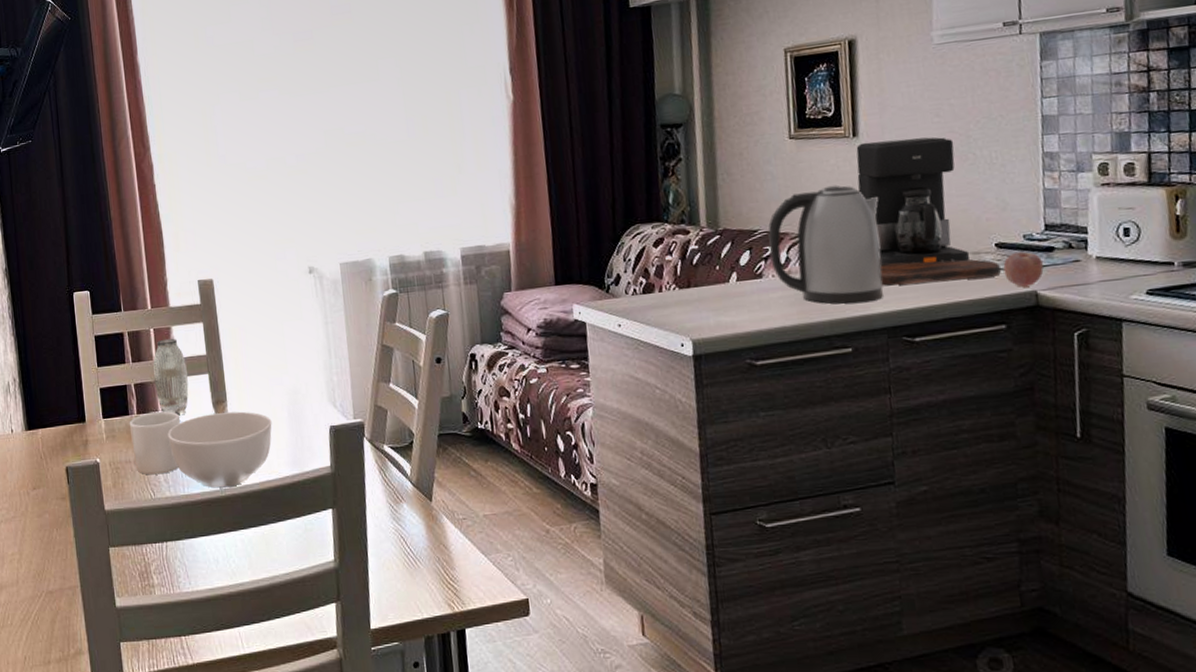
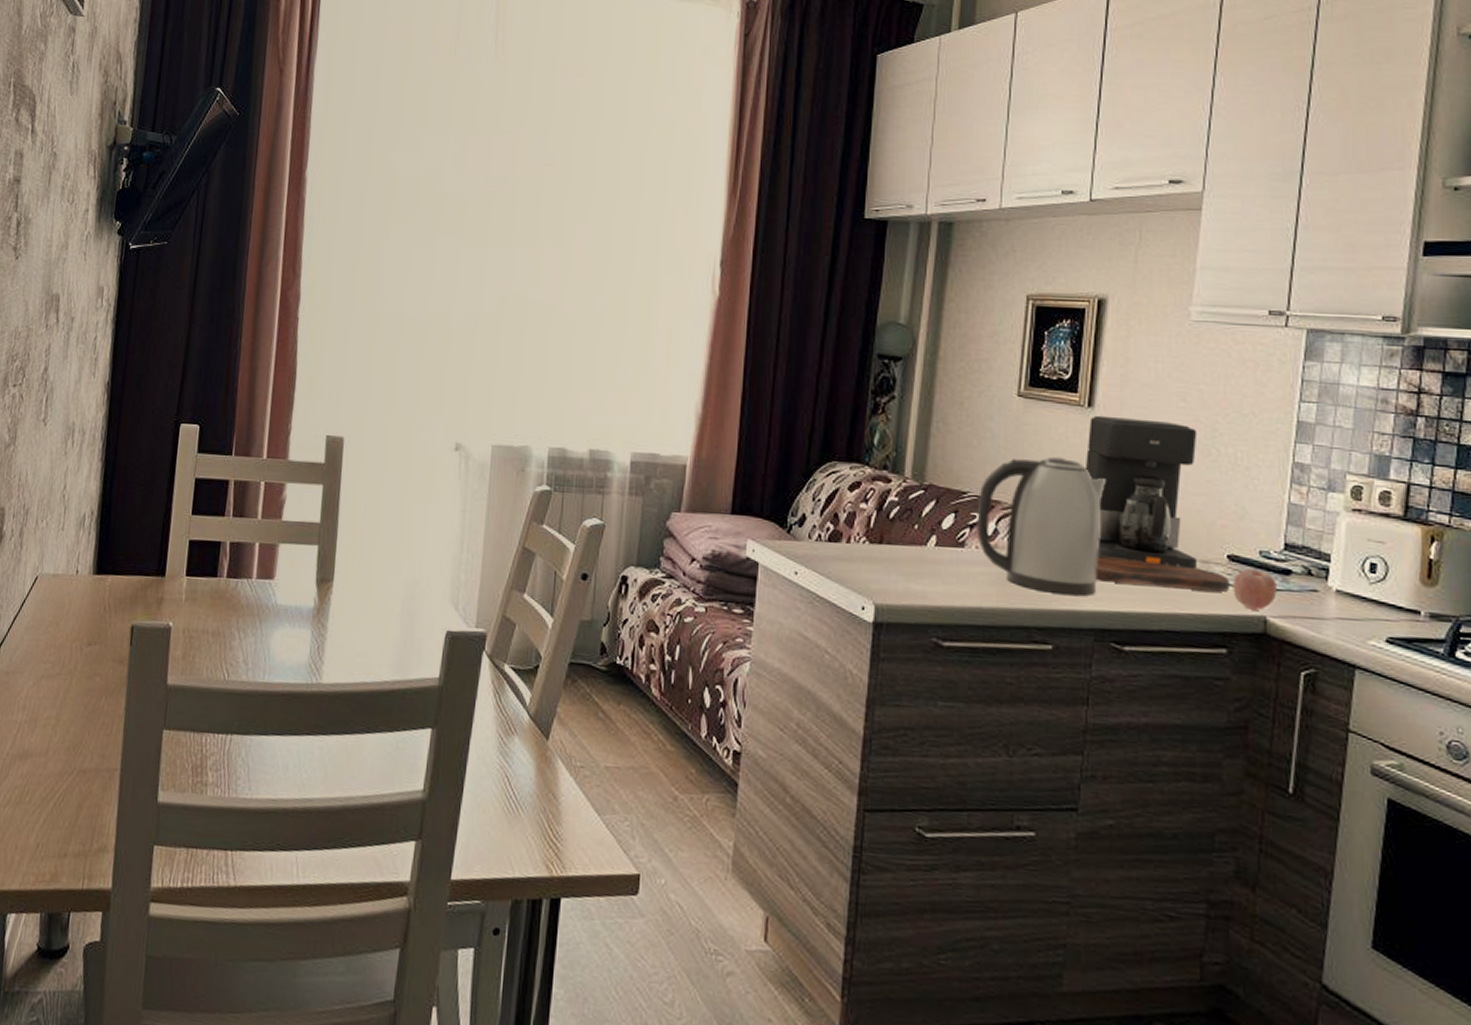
mug: present [129,411,181,475] -> none [212,578,276,654]
vase: present [152,338,189,416] -> none [253,496,295,589]
bowl: present [167,411,272,488] -> none [257,592,381,683]

